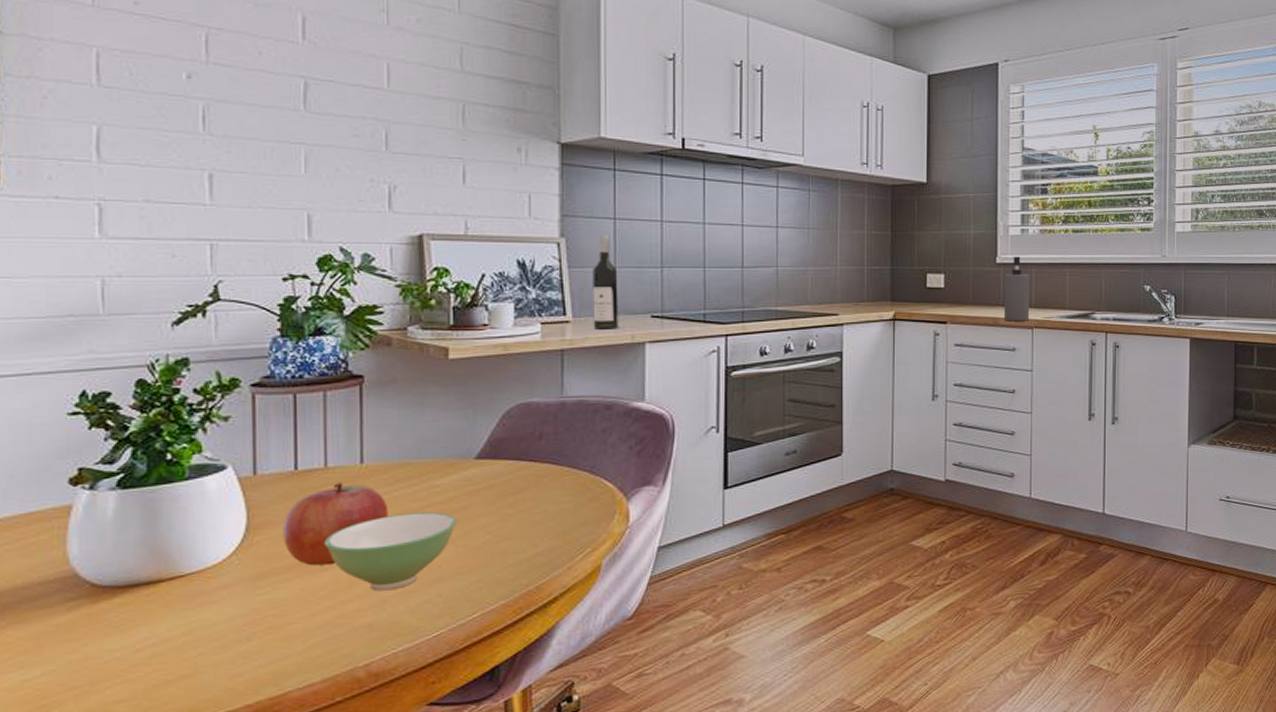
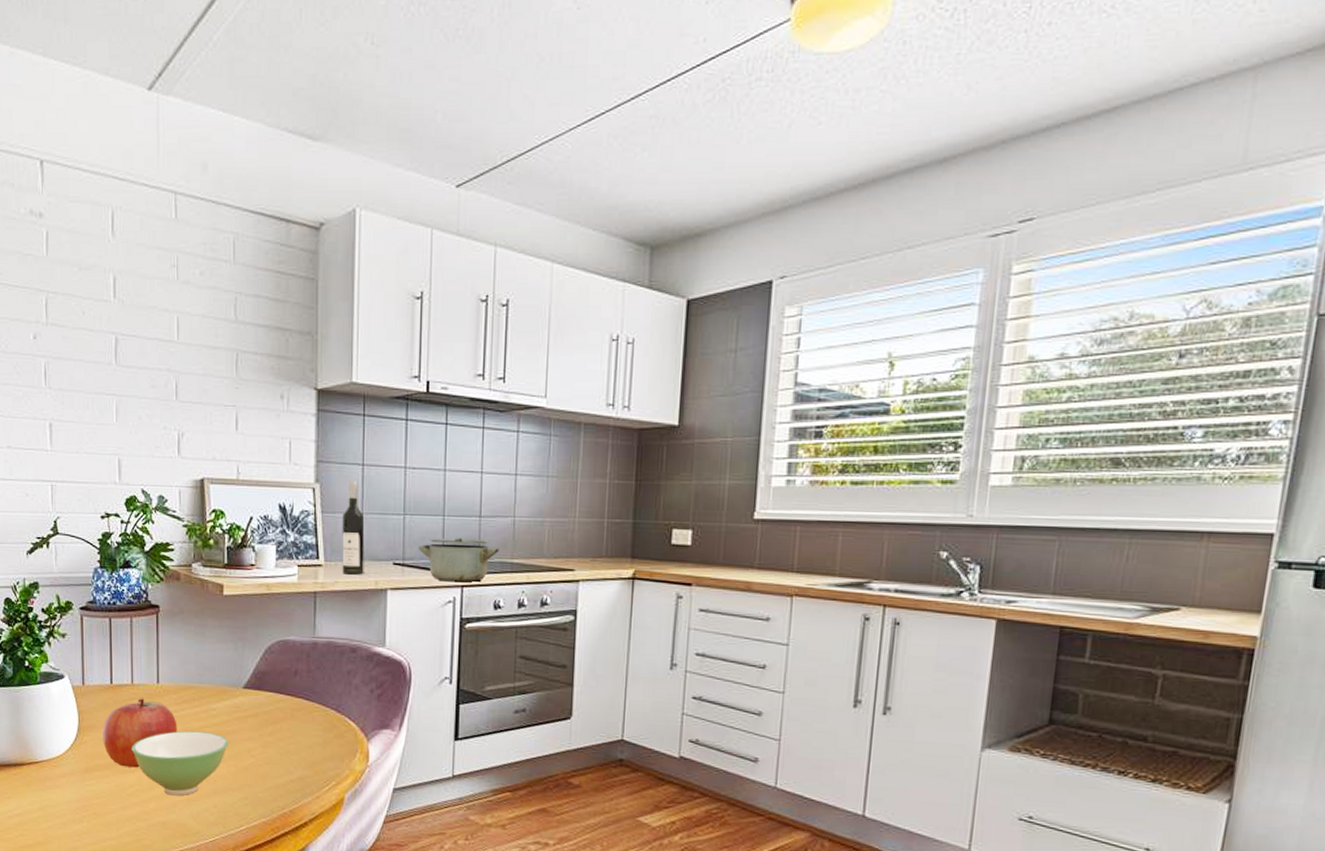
saucepan: none [678,289,763,330] -> present [418,538,499,582]
soap dispenser: present [1000,256,1030,321] -> none [758,511,793,588]

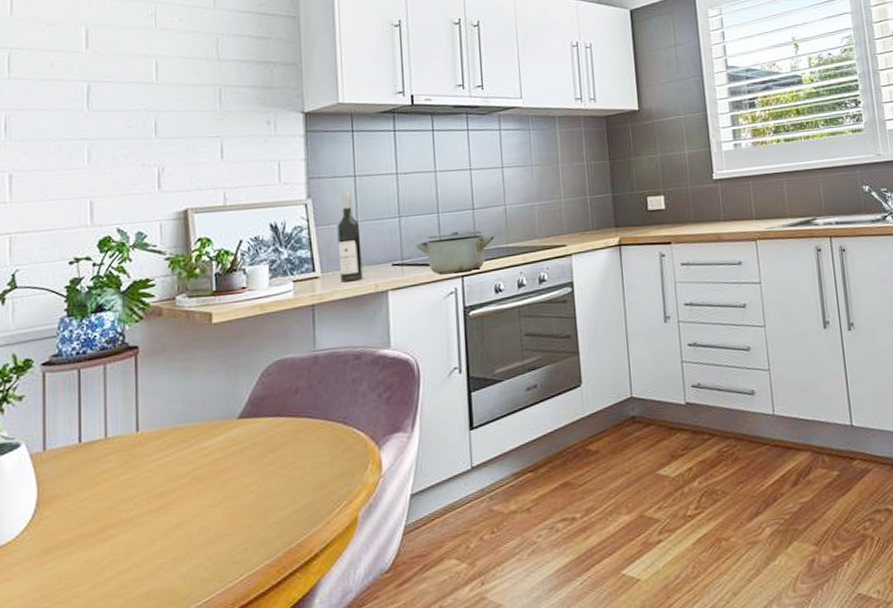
fruit: present [102,698,177,768] -> none [68,451,162,537]
bowl: present [132,730,228,796] -> none [105,474,223,559]

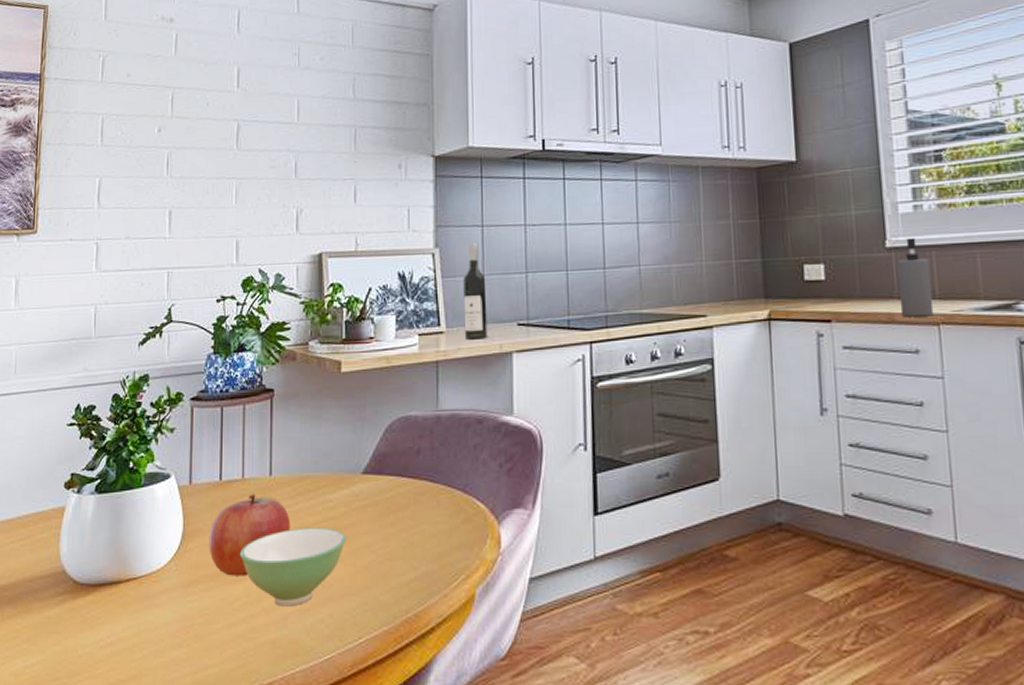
fruit: none [68,451,162,537] -> present [209,494,291,576]
bowl: none [105,474,223,559] -> present [240,527,346,607]
saucepan: present [416,229,495,274] -> none [543,291,627,338]
soap dispenser: none [716,170,752,236] -> present [890,237,934,317]

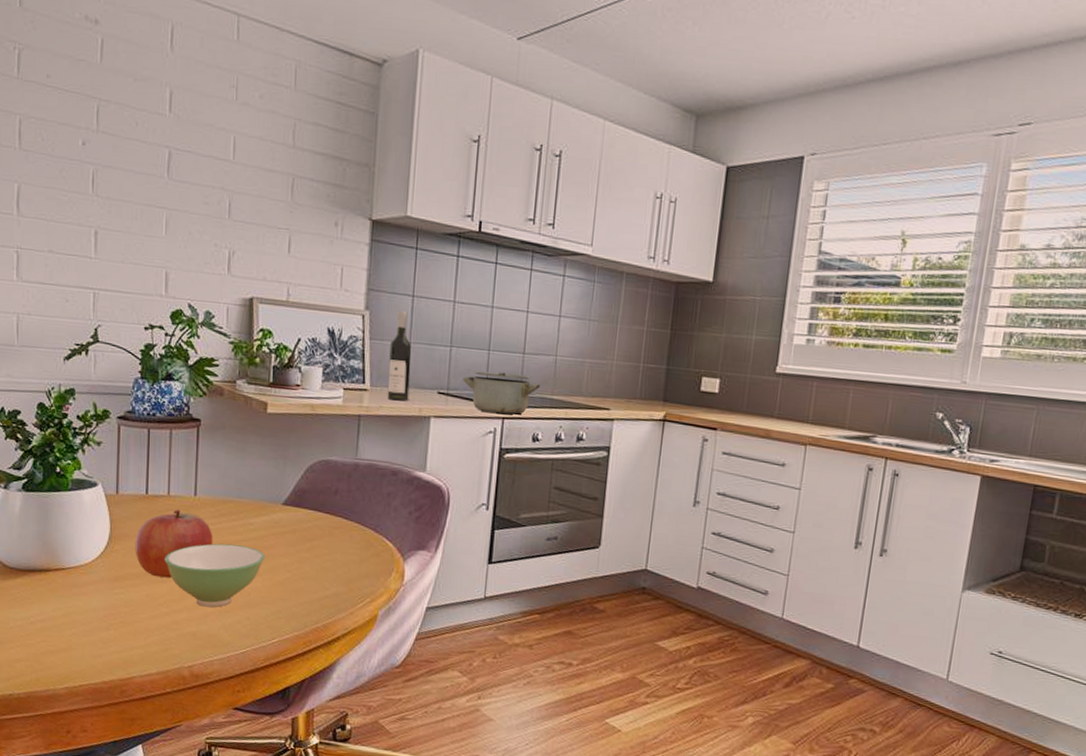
saucepan: none [543,291,627,338] -> present [463,371,541,415]
soap dispenser: present [890,237,934,317] -> none [776,367,810,437]

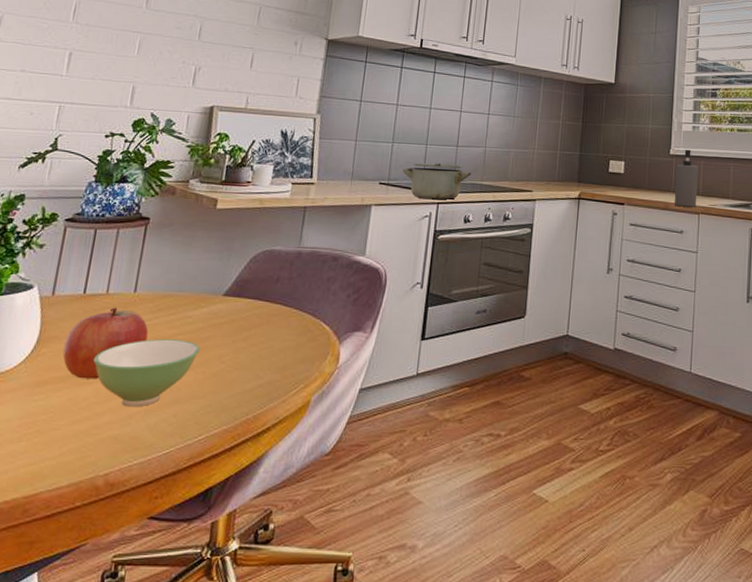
bottle: present [387,310,412,402] -> none [332,113,358,193]
soap dispenser: none [776,367,810,437] -> present [673,149,699,207]

